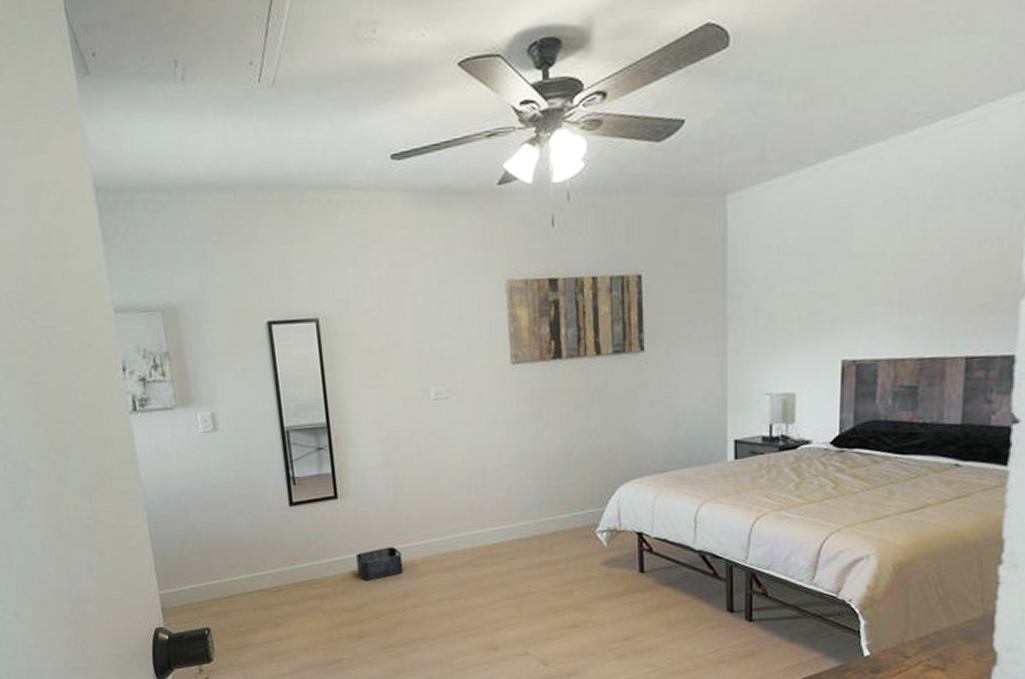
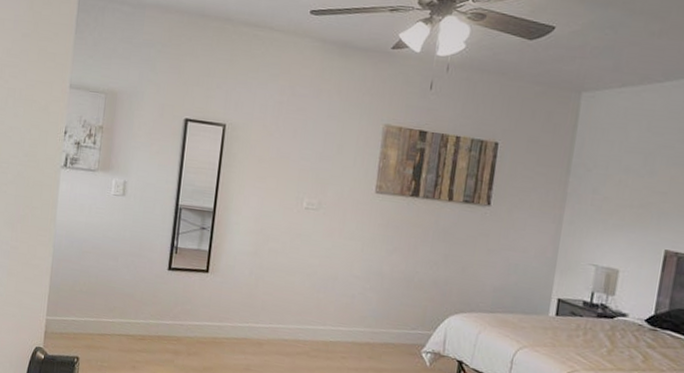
storage bin: present [356,547,403,581] -> none [211,322,251,349]

